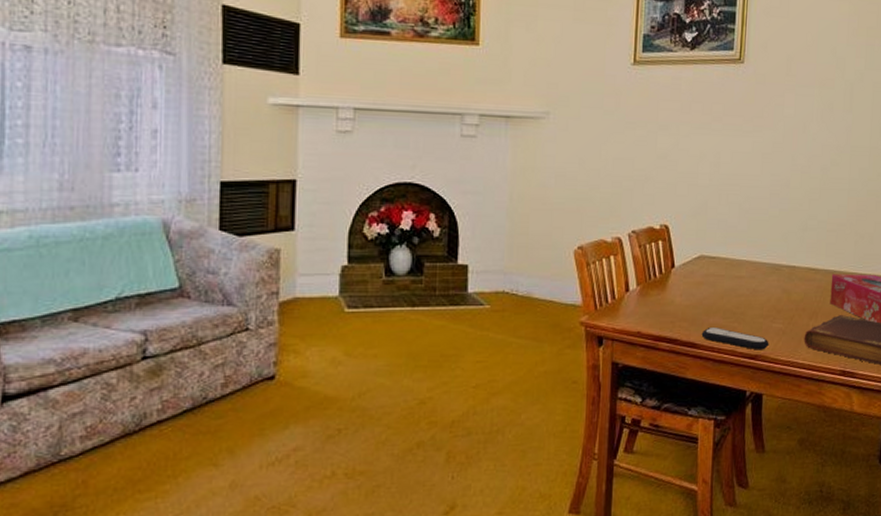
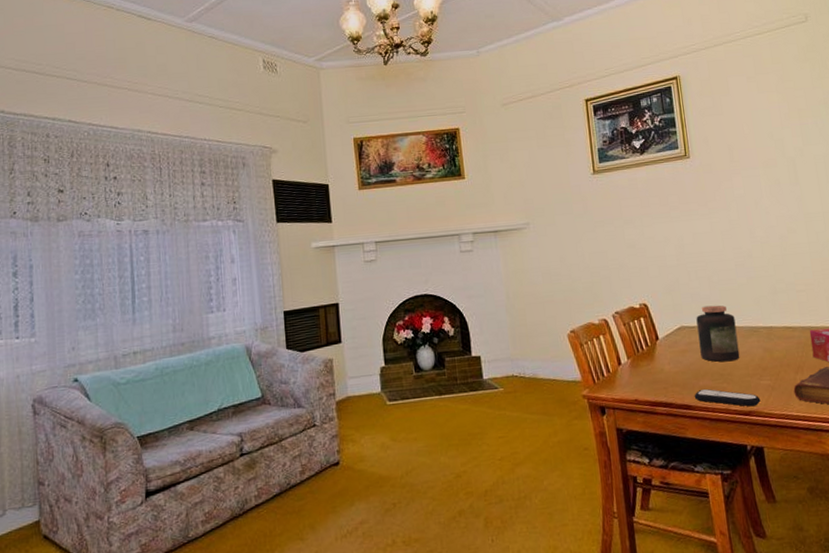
jar: none [716,235,759,300] -> present [696,305,740,362]

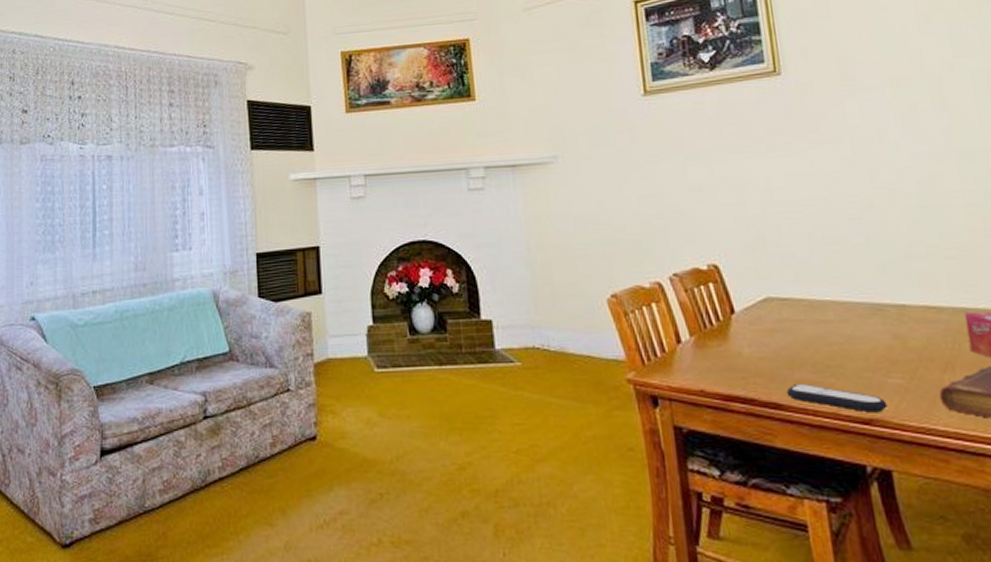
jar: present [696,305,740,362] -> none [789,271,856,349]

